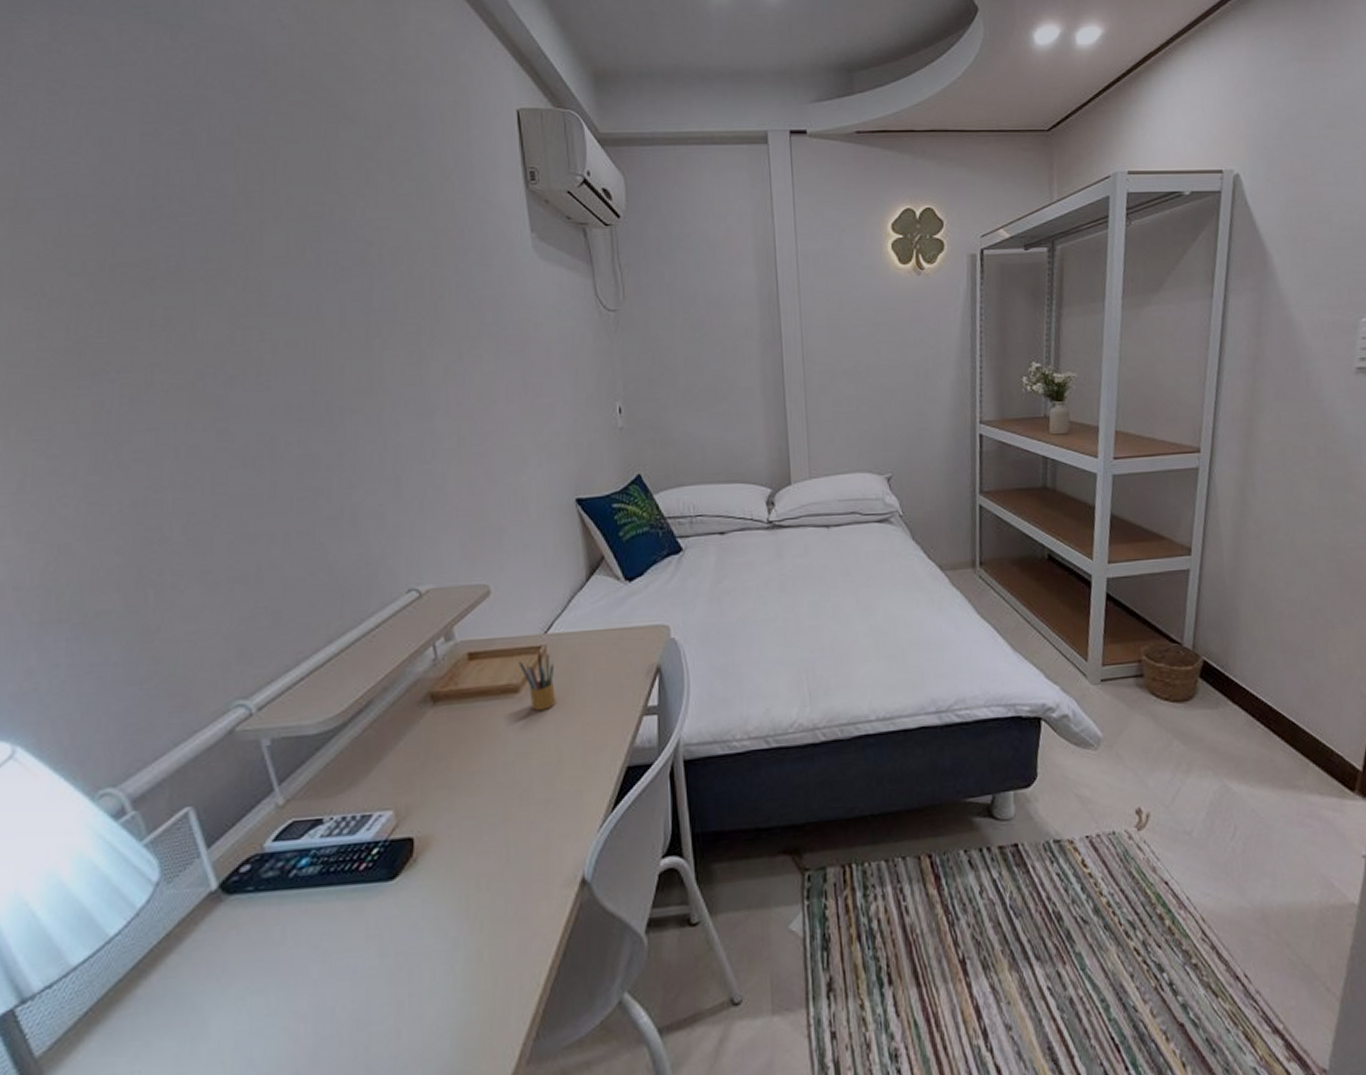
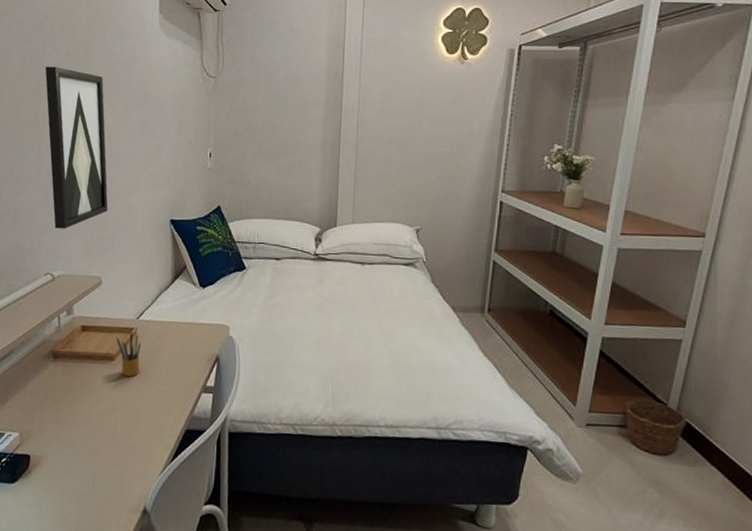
wall art: none [376,310,488,528] -> present [45,66,108,229]

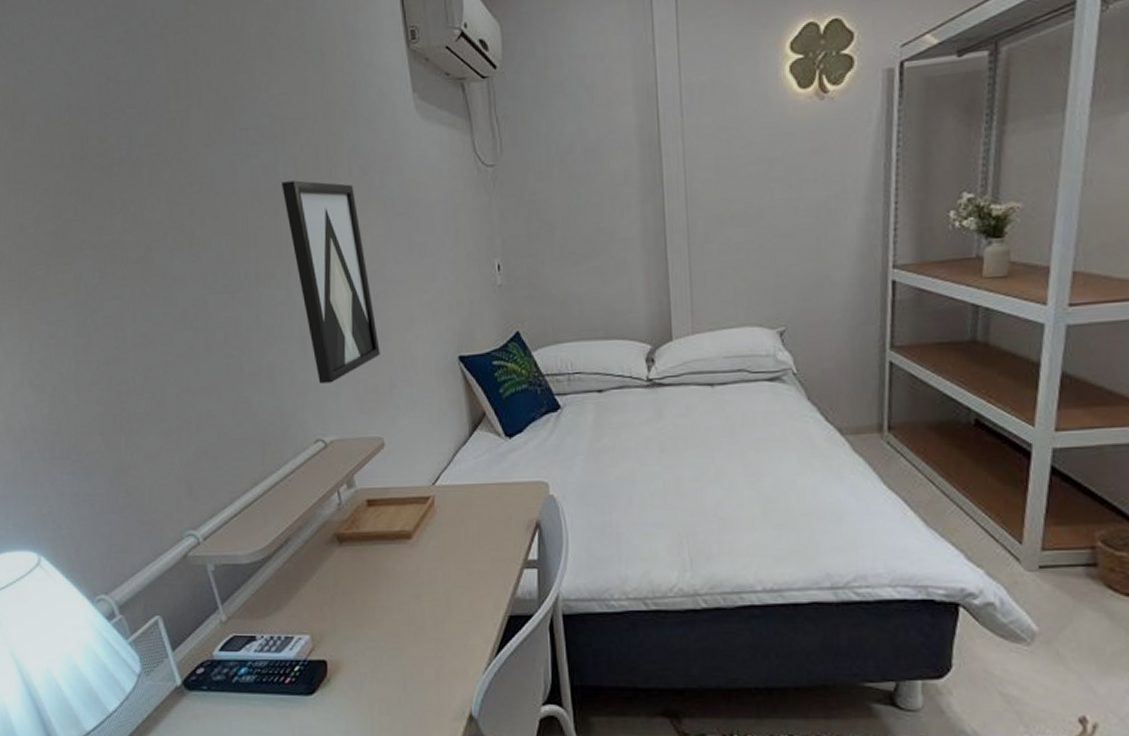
pencil box: present [116,329,142,377] -> none [410,498,444,556]

